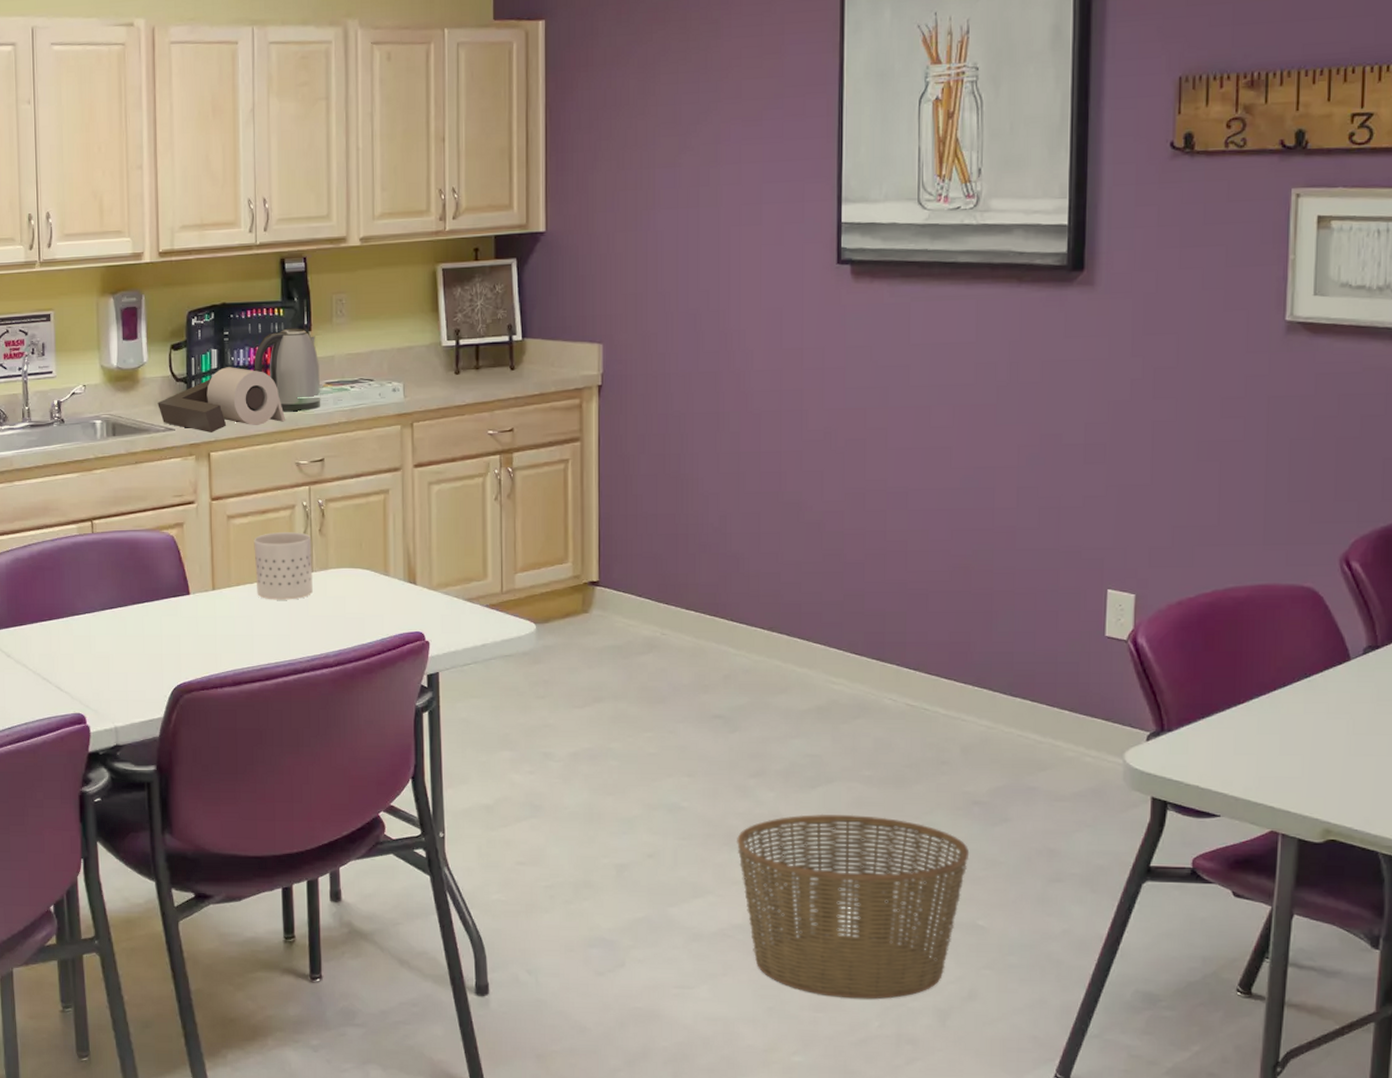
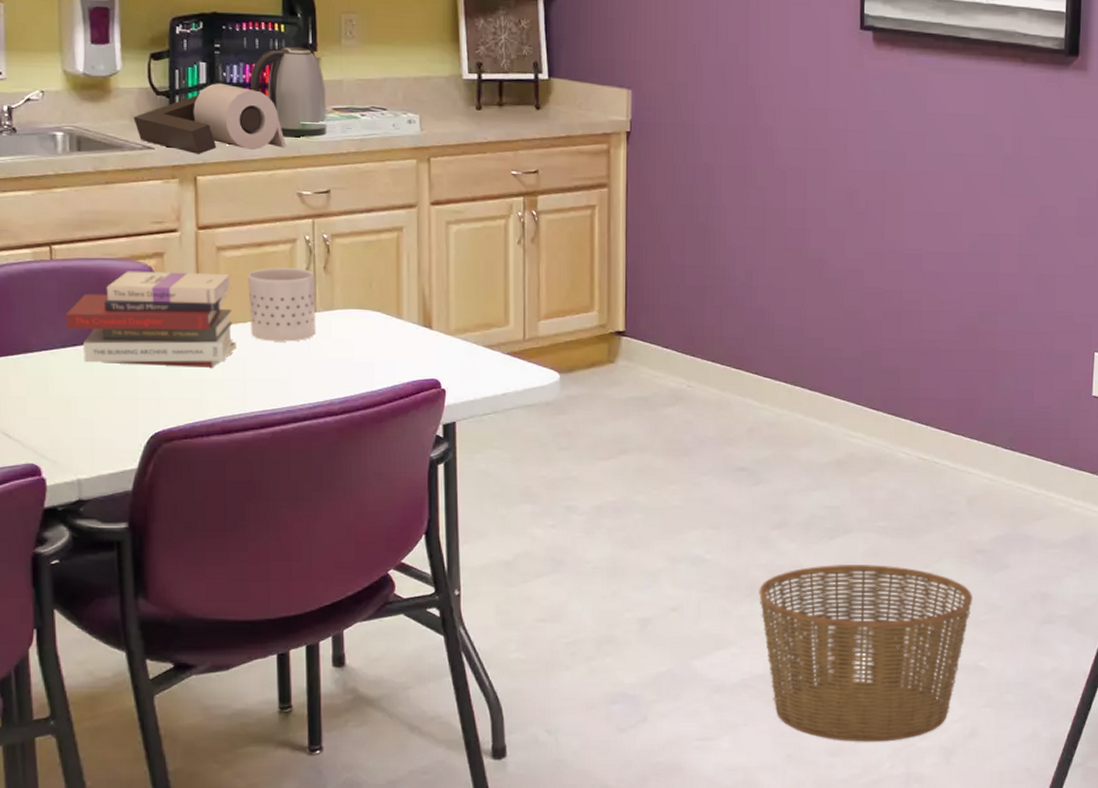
books: none [104,539,245,625] -> present [65,271,236,368]

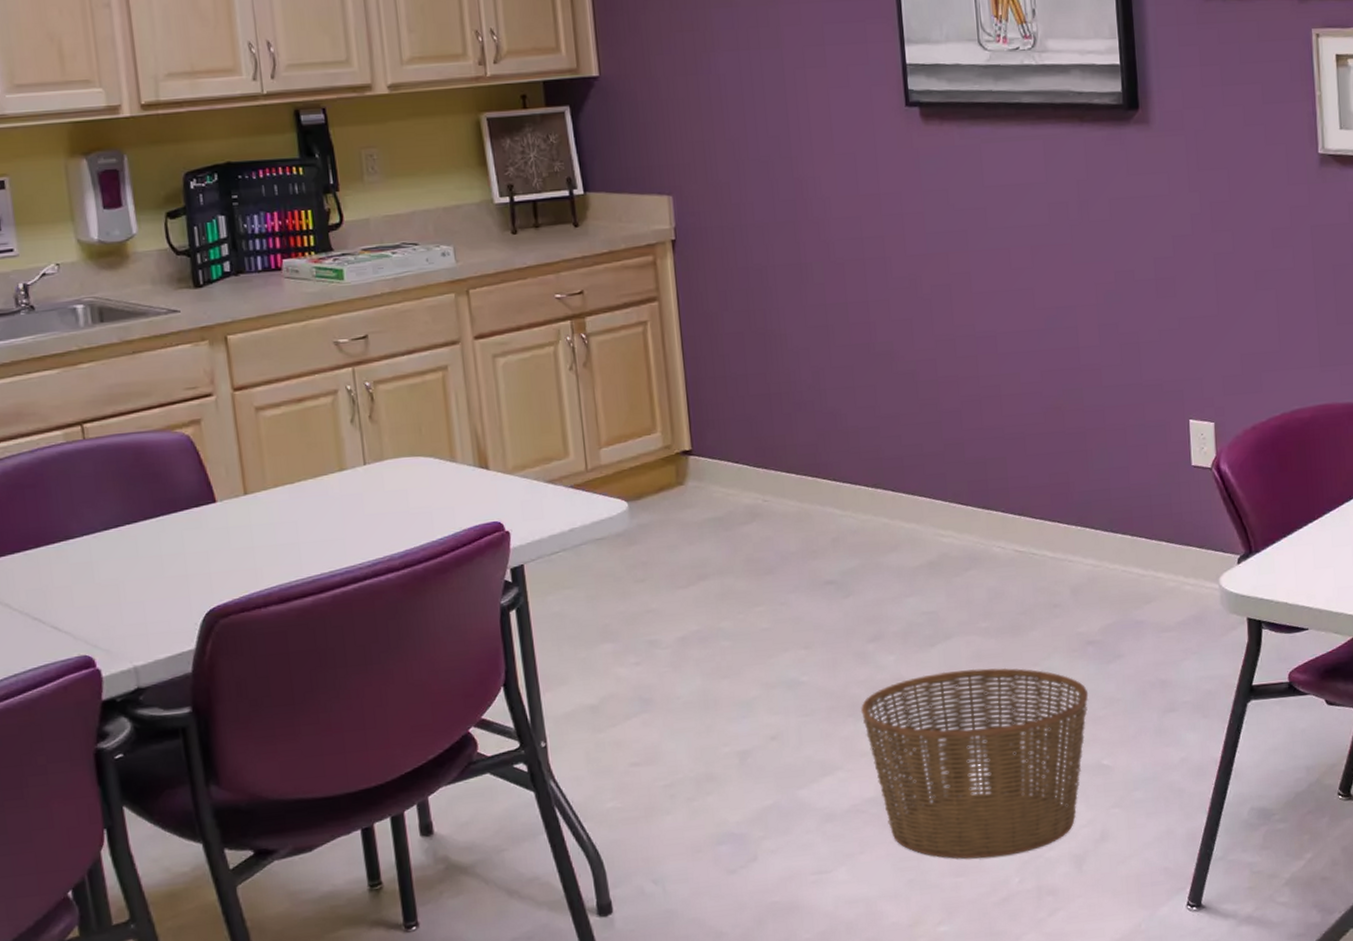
books: present [65,271,236,368] -> none [104,433,286,542]
paper towel holder: present [133,83,287,155] -> none [155,235,318,314]
mug: present [248,268,316,342] -> none [290,420,368,501]
kettle: present [250,45,327,138] -> none [272,187,359,284]

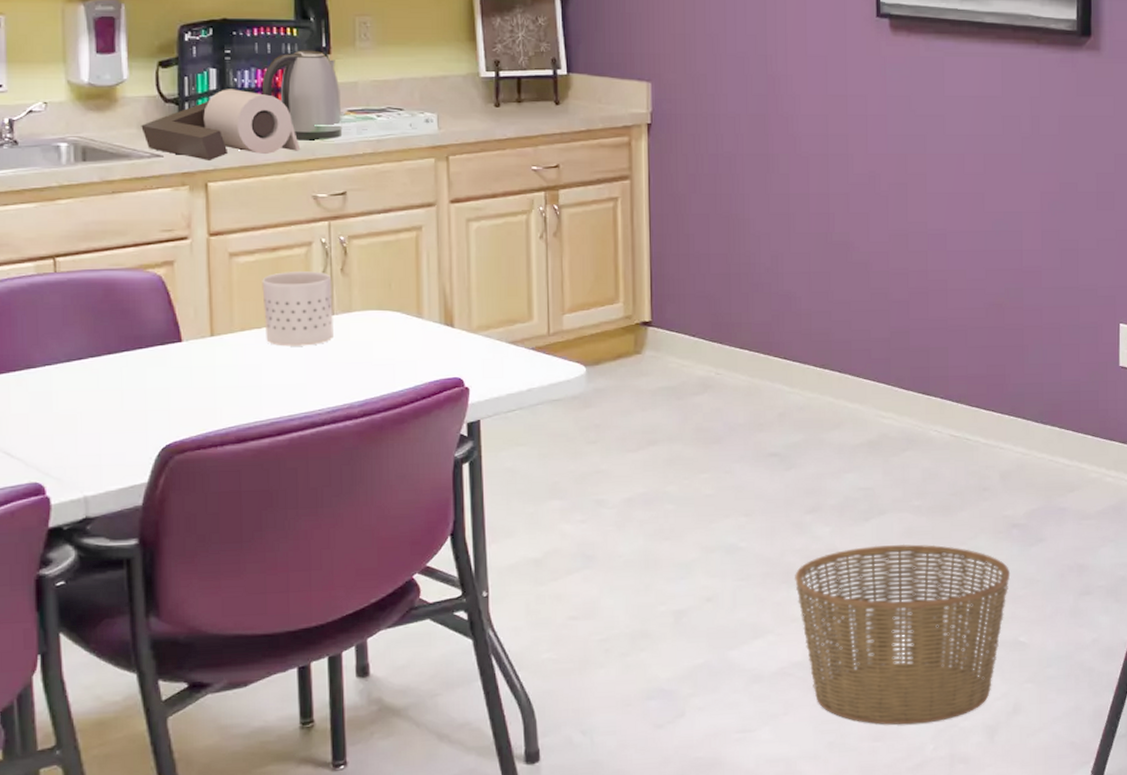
paper towel holder: none [155,235,318,314] -> present [141,89,301,162]
kettle: none [272,187,359,284] -> present [262,49,343,141]
mug: none [290,420,368,501] -> present [262,271,334,347]

